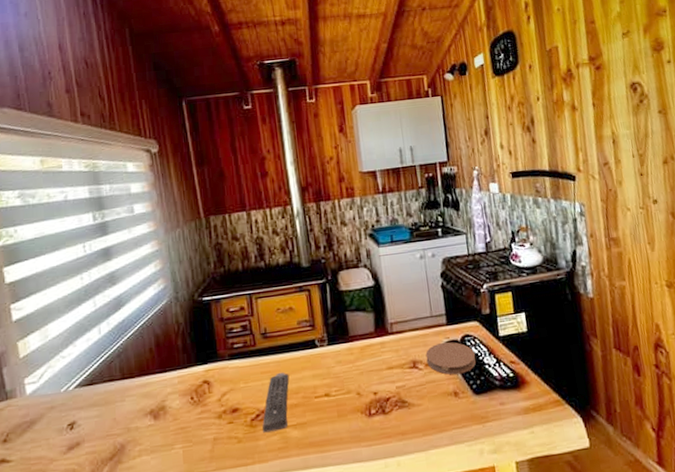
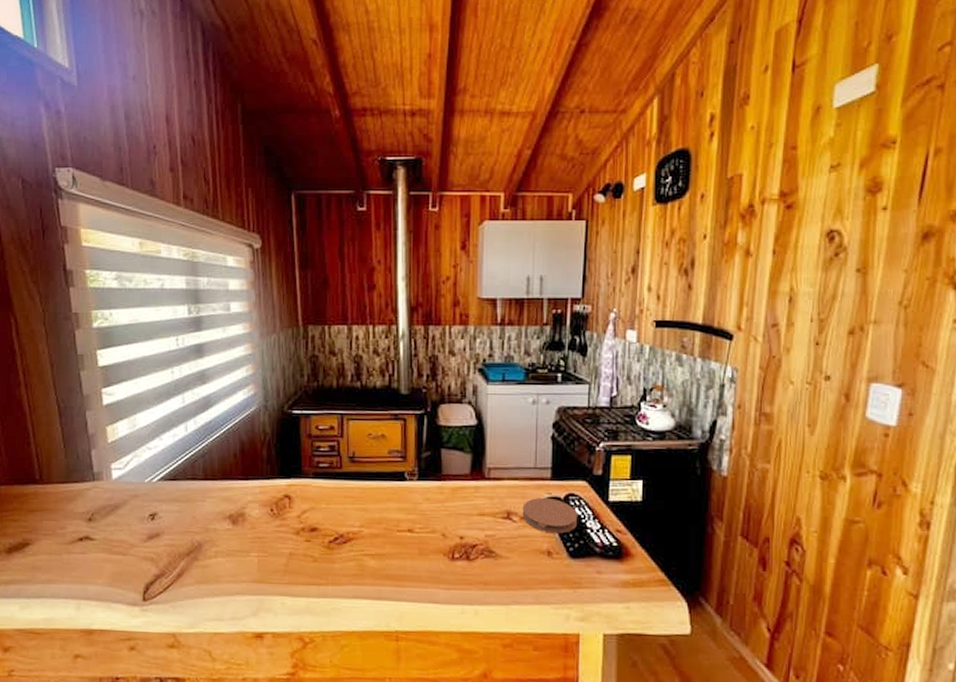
remote control: present [262,372,290,433] -> none [340,499,373,558]

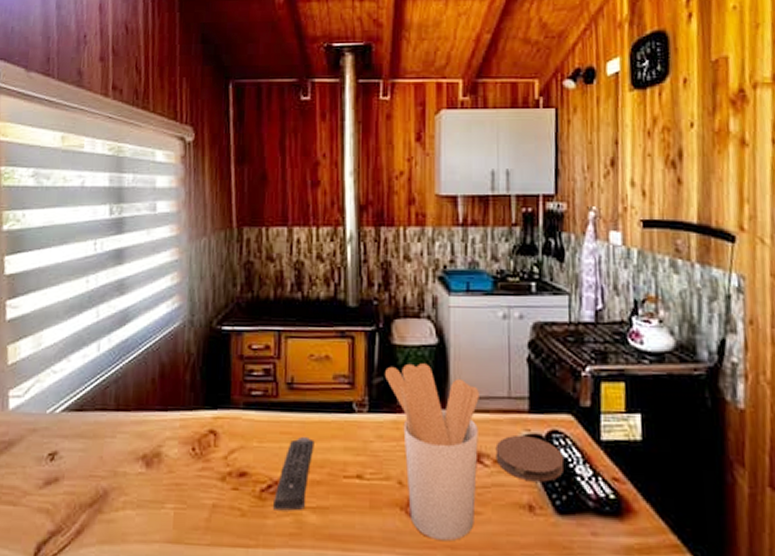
remote control: none [340,499,373,558] -> present [273,436,315,511]
utensil holder: none [432,440,510,578] -> present [385,363,479,540]

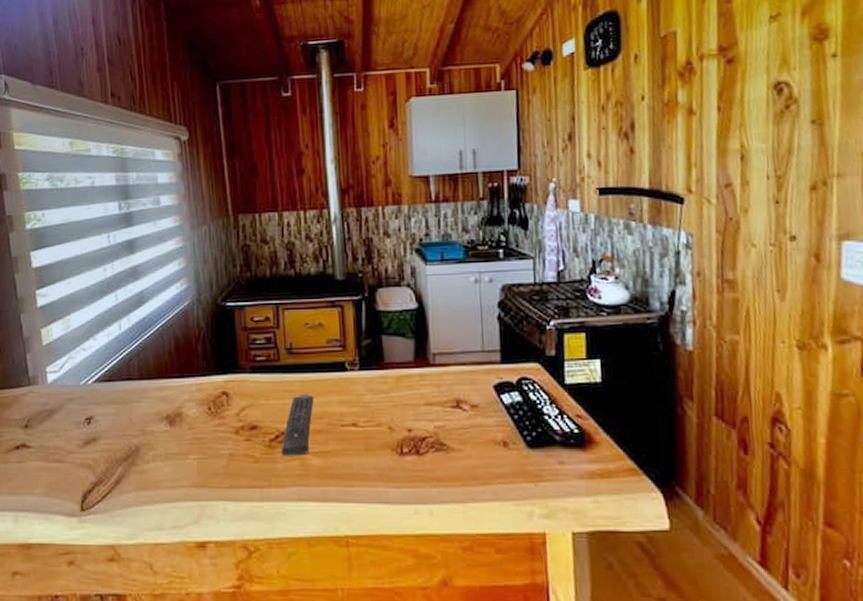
utensil holder: present [385,363,479,540] -> none [372,326,457,474]
coaster: present [495,434,565,482] -> none [472,382,534,422]

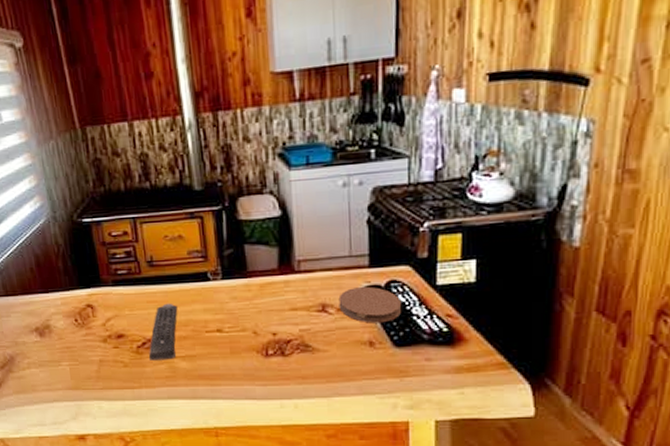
coaster: none [472,382,534,422] -> present [338,286,402,323]

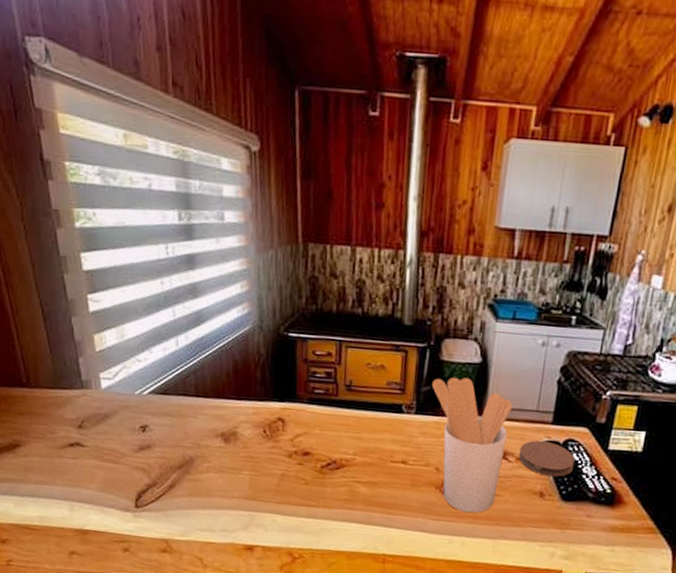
remote control: present [149,303,178,361] -> none [332,428,368,484]
utensil holder: none [234,234,323,373] -> present [432,377,512,513]

